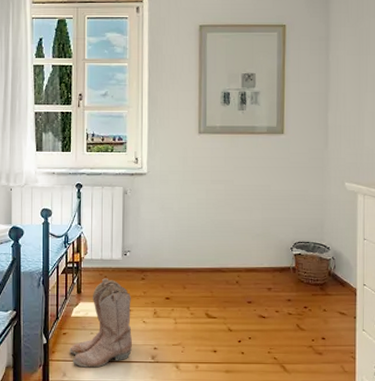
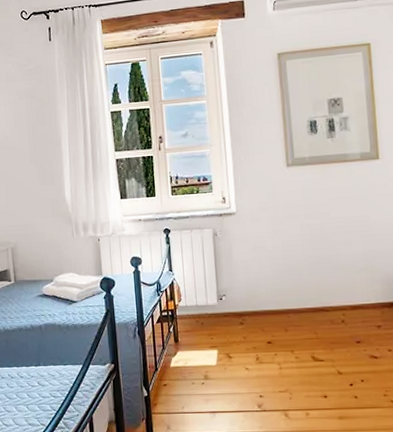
boots: present [70,278,132,368] -> none [172,325,237,420]

